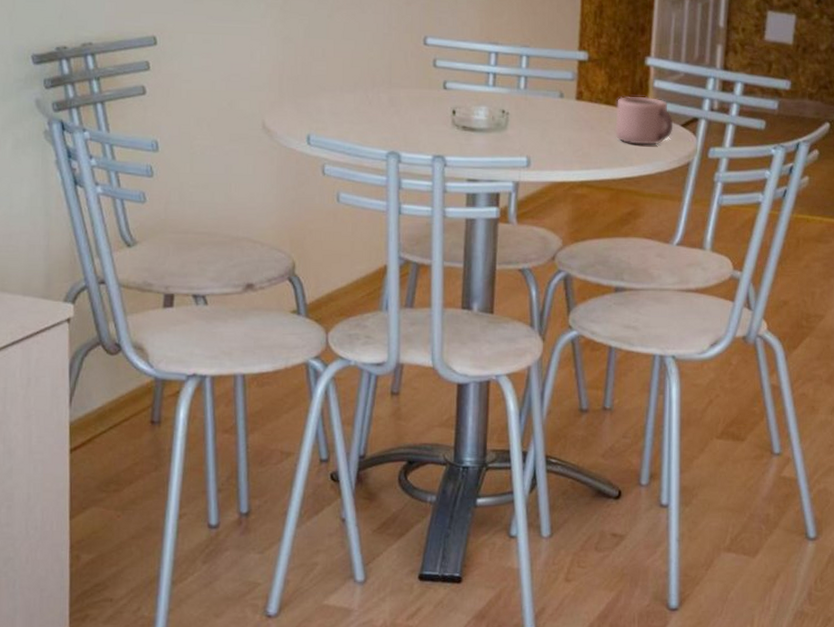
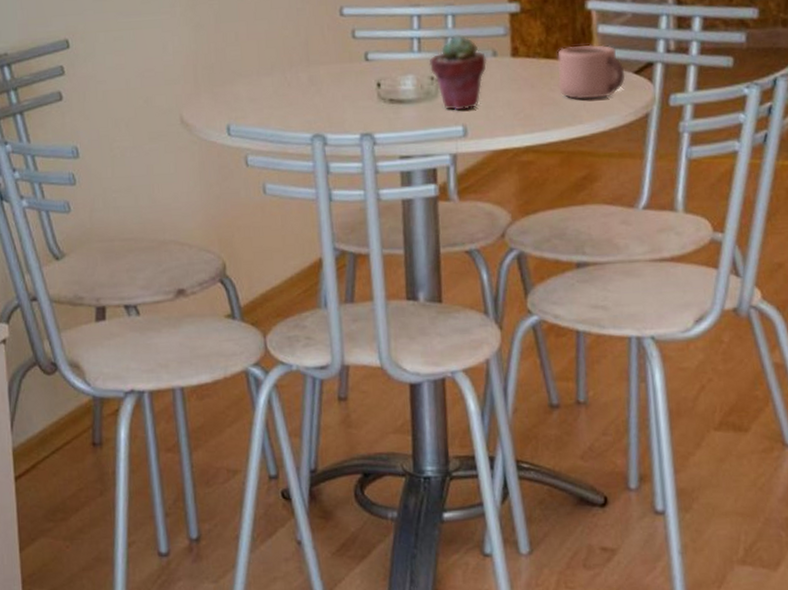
potted succulent: none [501,75,554,144] -> present [429,35,487,110]

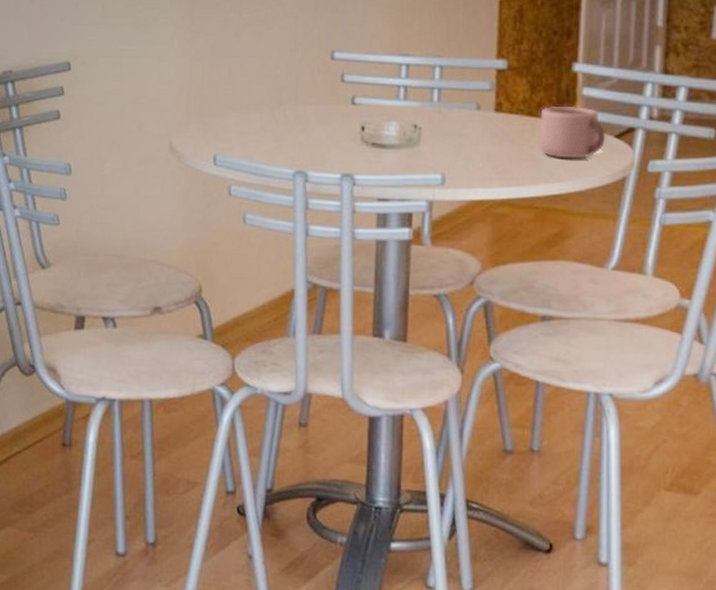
potted succulent: present [429,35,487,110] -> none [413,87,471,160]

